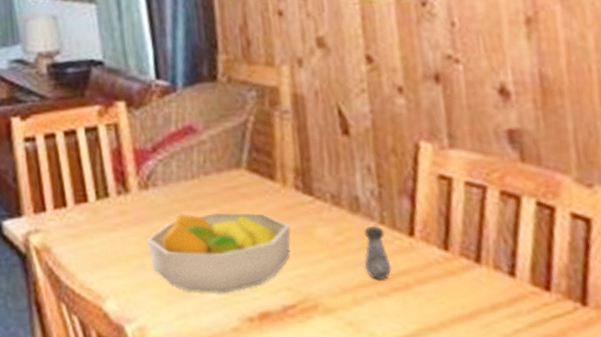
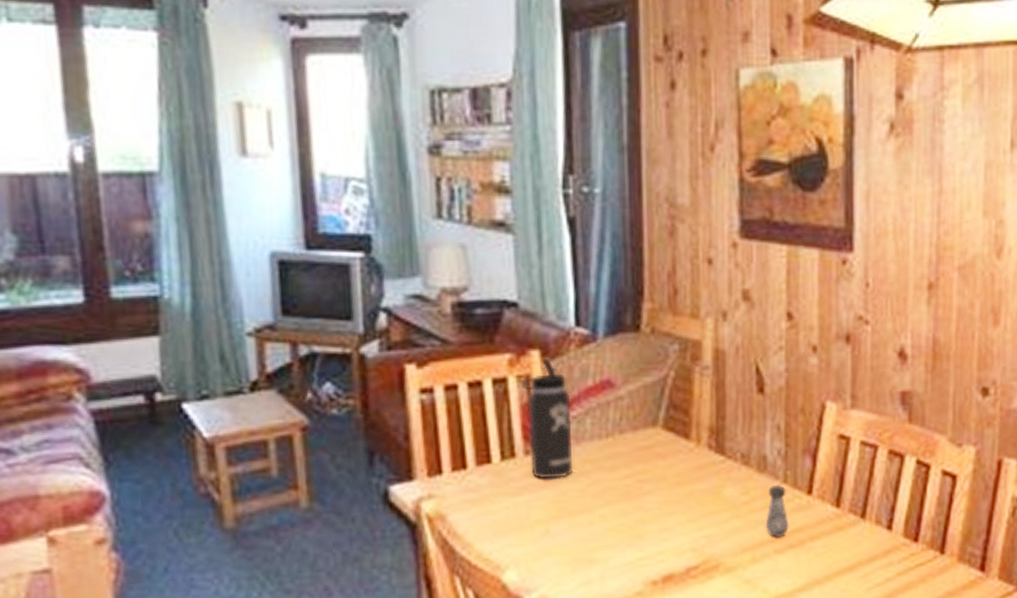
thermos bottle: none [110,108,163,217] -> present [521,357,574,479]
fruit bowl: present [146,212,292,294] -> none [553,472,701,559]

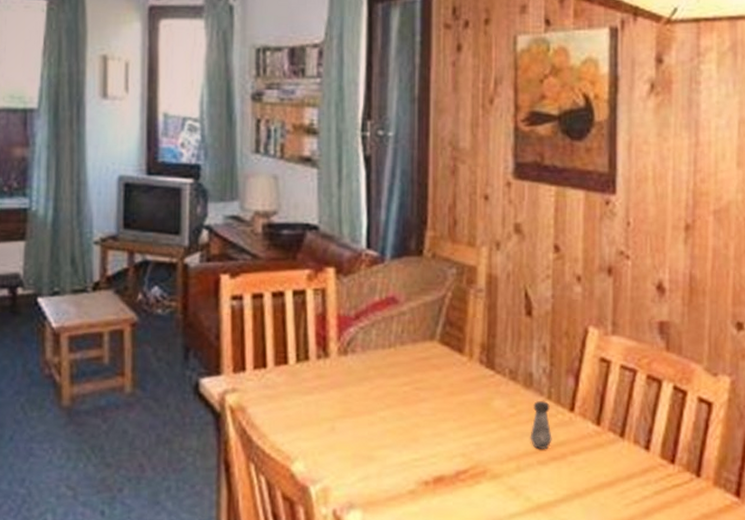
thermos bottle: present [521,357,574,479] -> none [317,275,360,381]

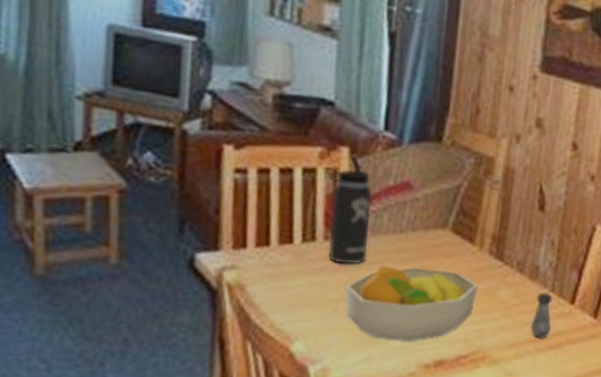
thermos bottle: none [317,275,360,381] -> present [328,155,373,265]
fruit bowl: none [340,381,472,458] -> present [345,265,479,342]

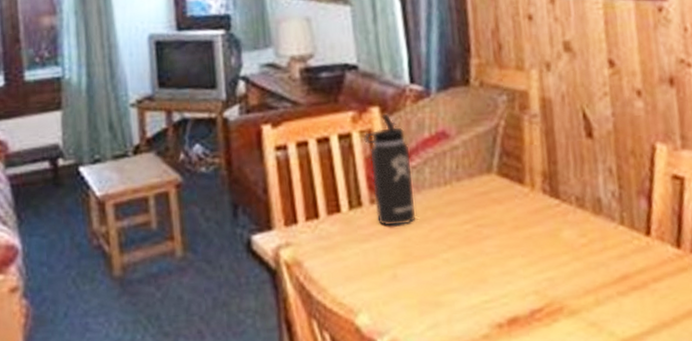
fruit bowl: present [345,265,479,342] -> none [399,217,539,302]
salt shaker: present [530,292,552,338] -> none [605,226,630,279]

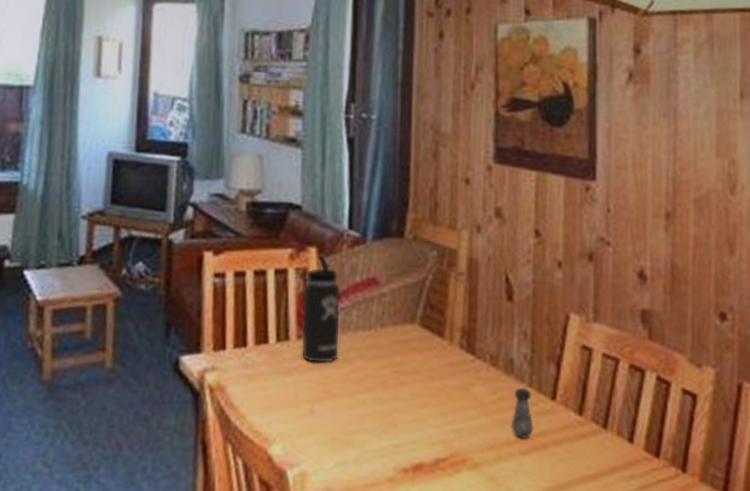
salt shaker: none [605,226,630,279] -> present [511,387,534,438]

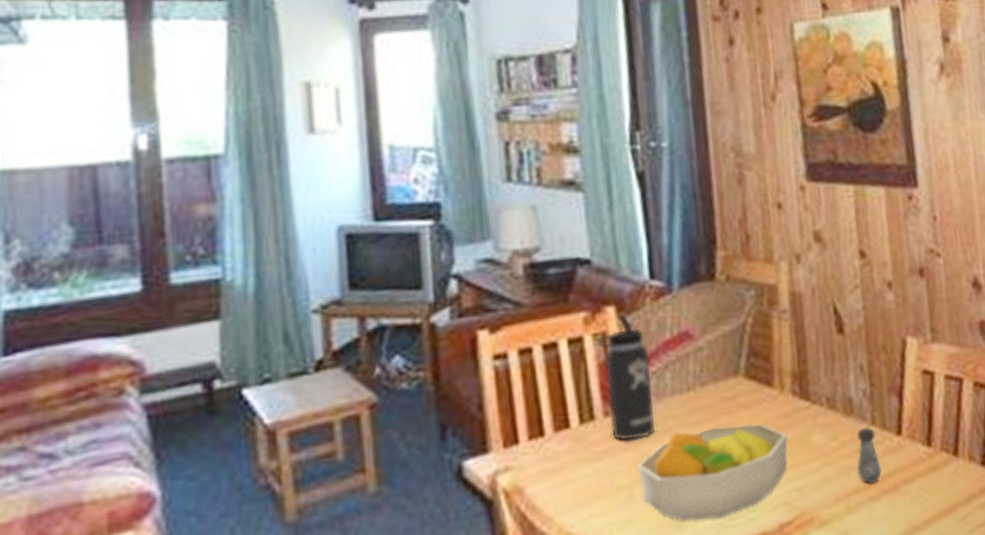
fruit bowl: none [319,363,452,444] -> present [636,423,789,521]

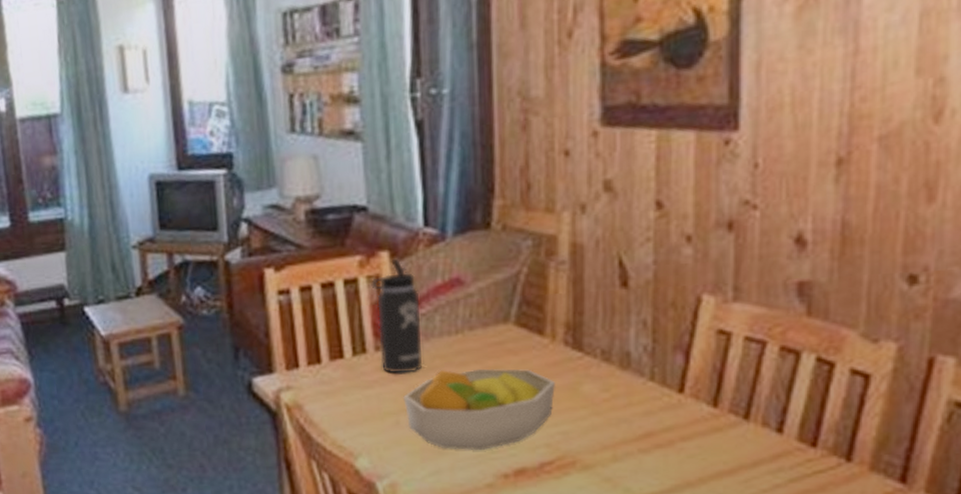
salt shaker: present [857,426,882,484] -> none [628,382,656,436]

